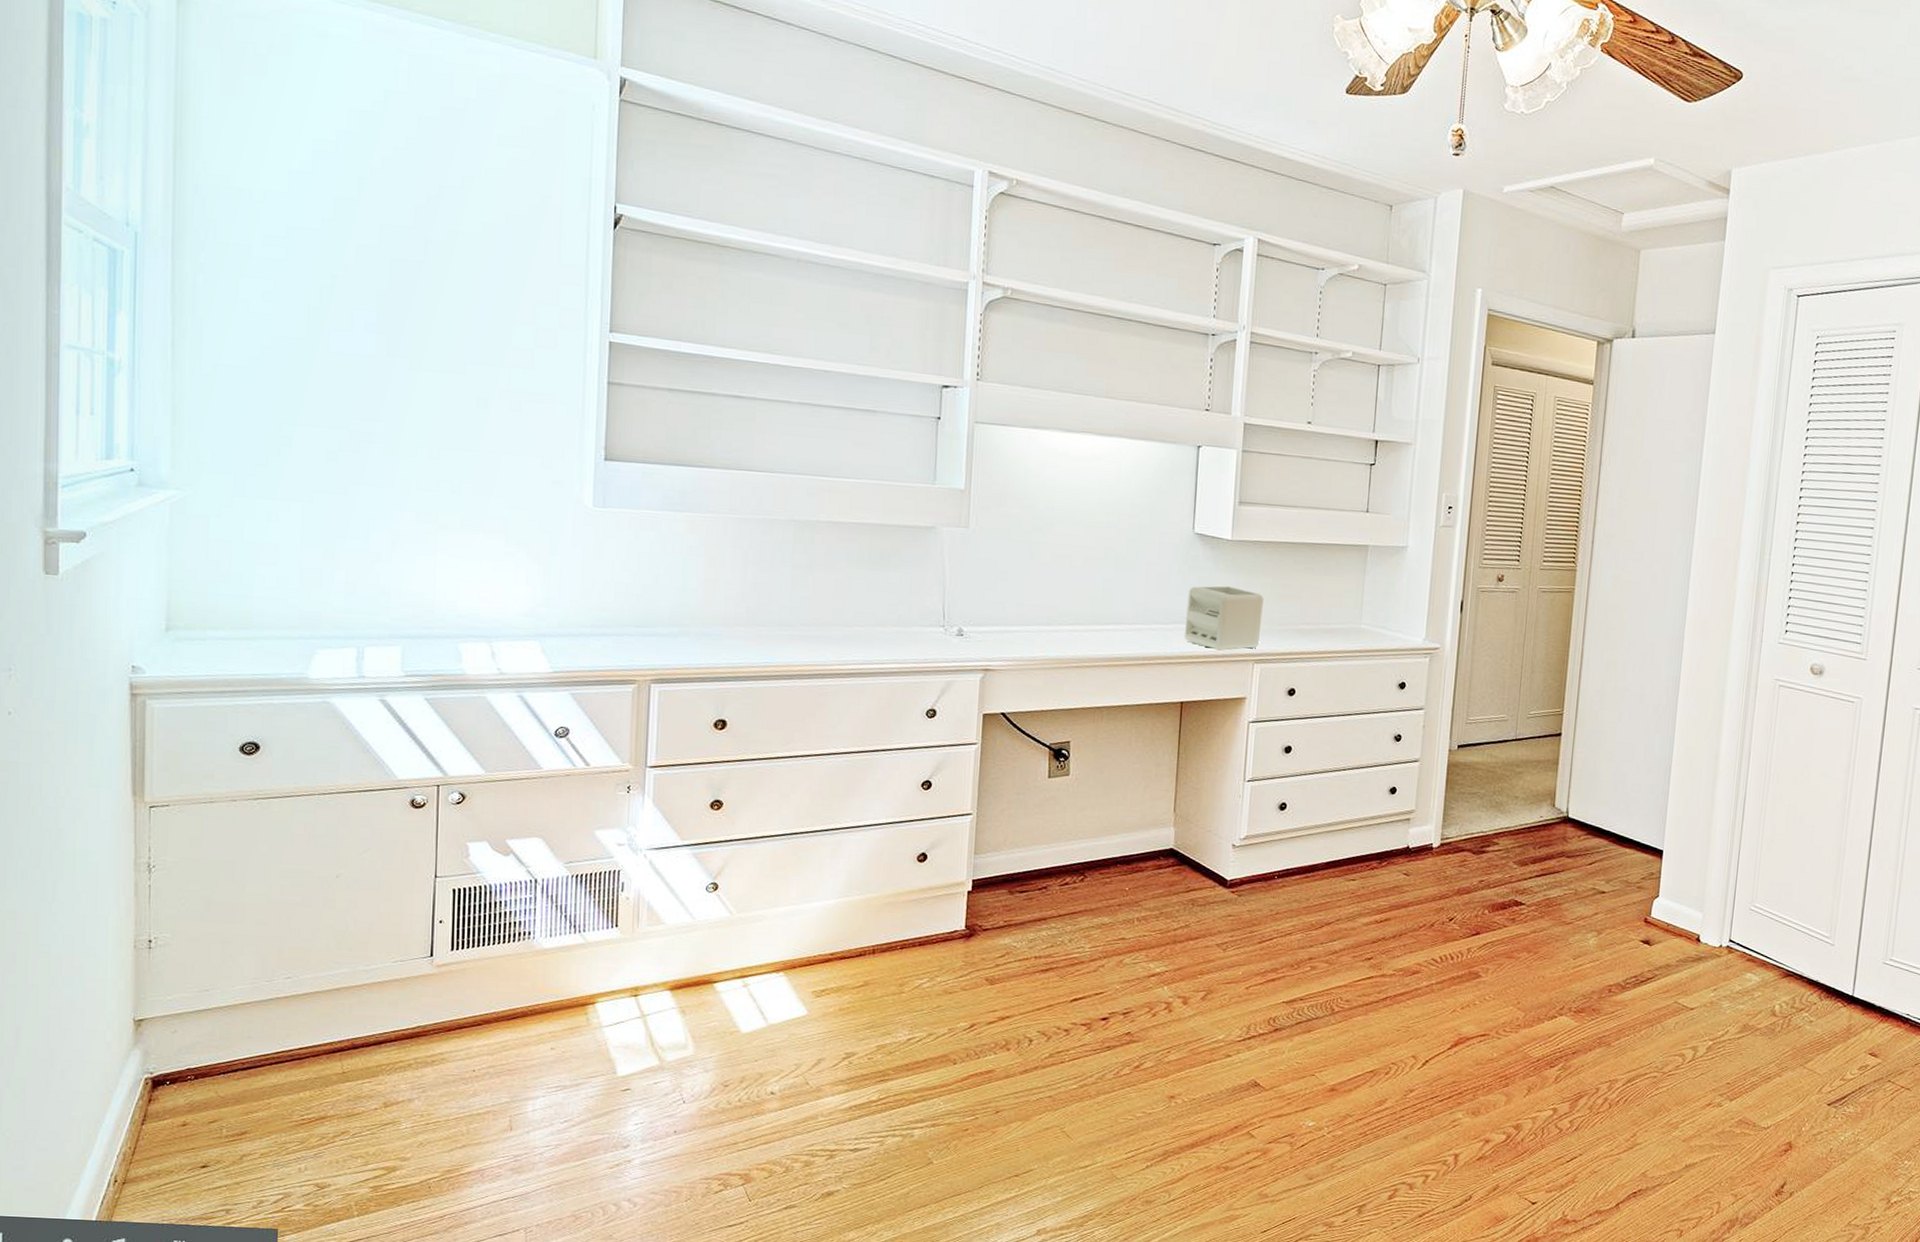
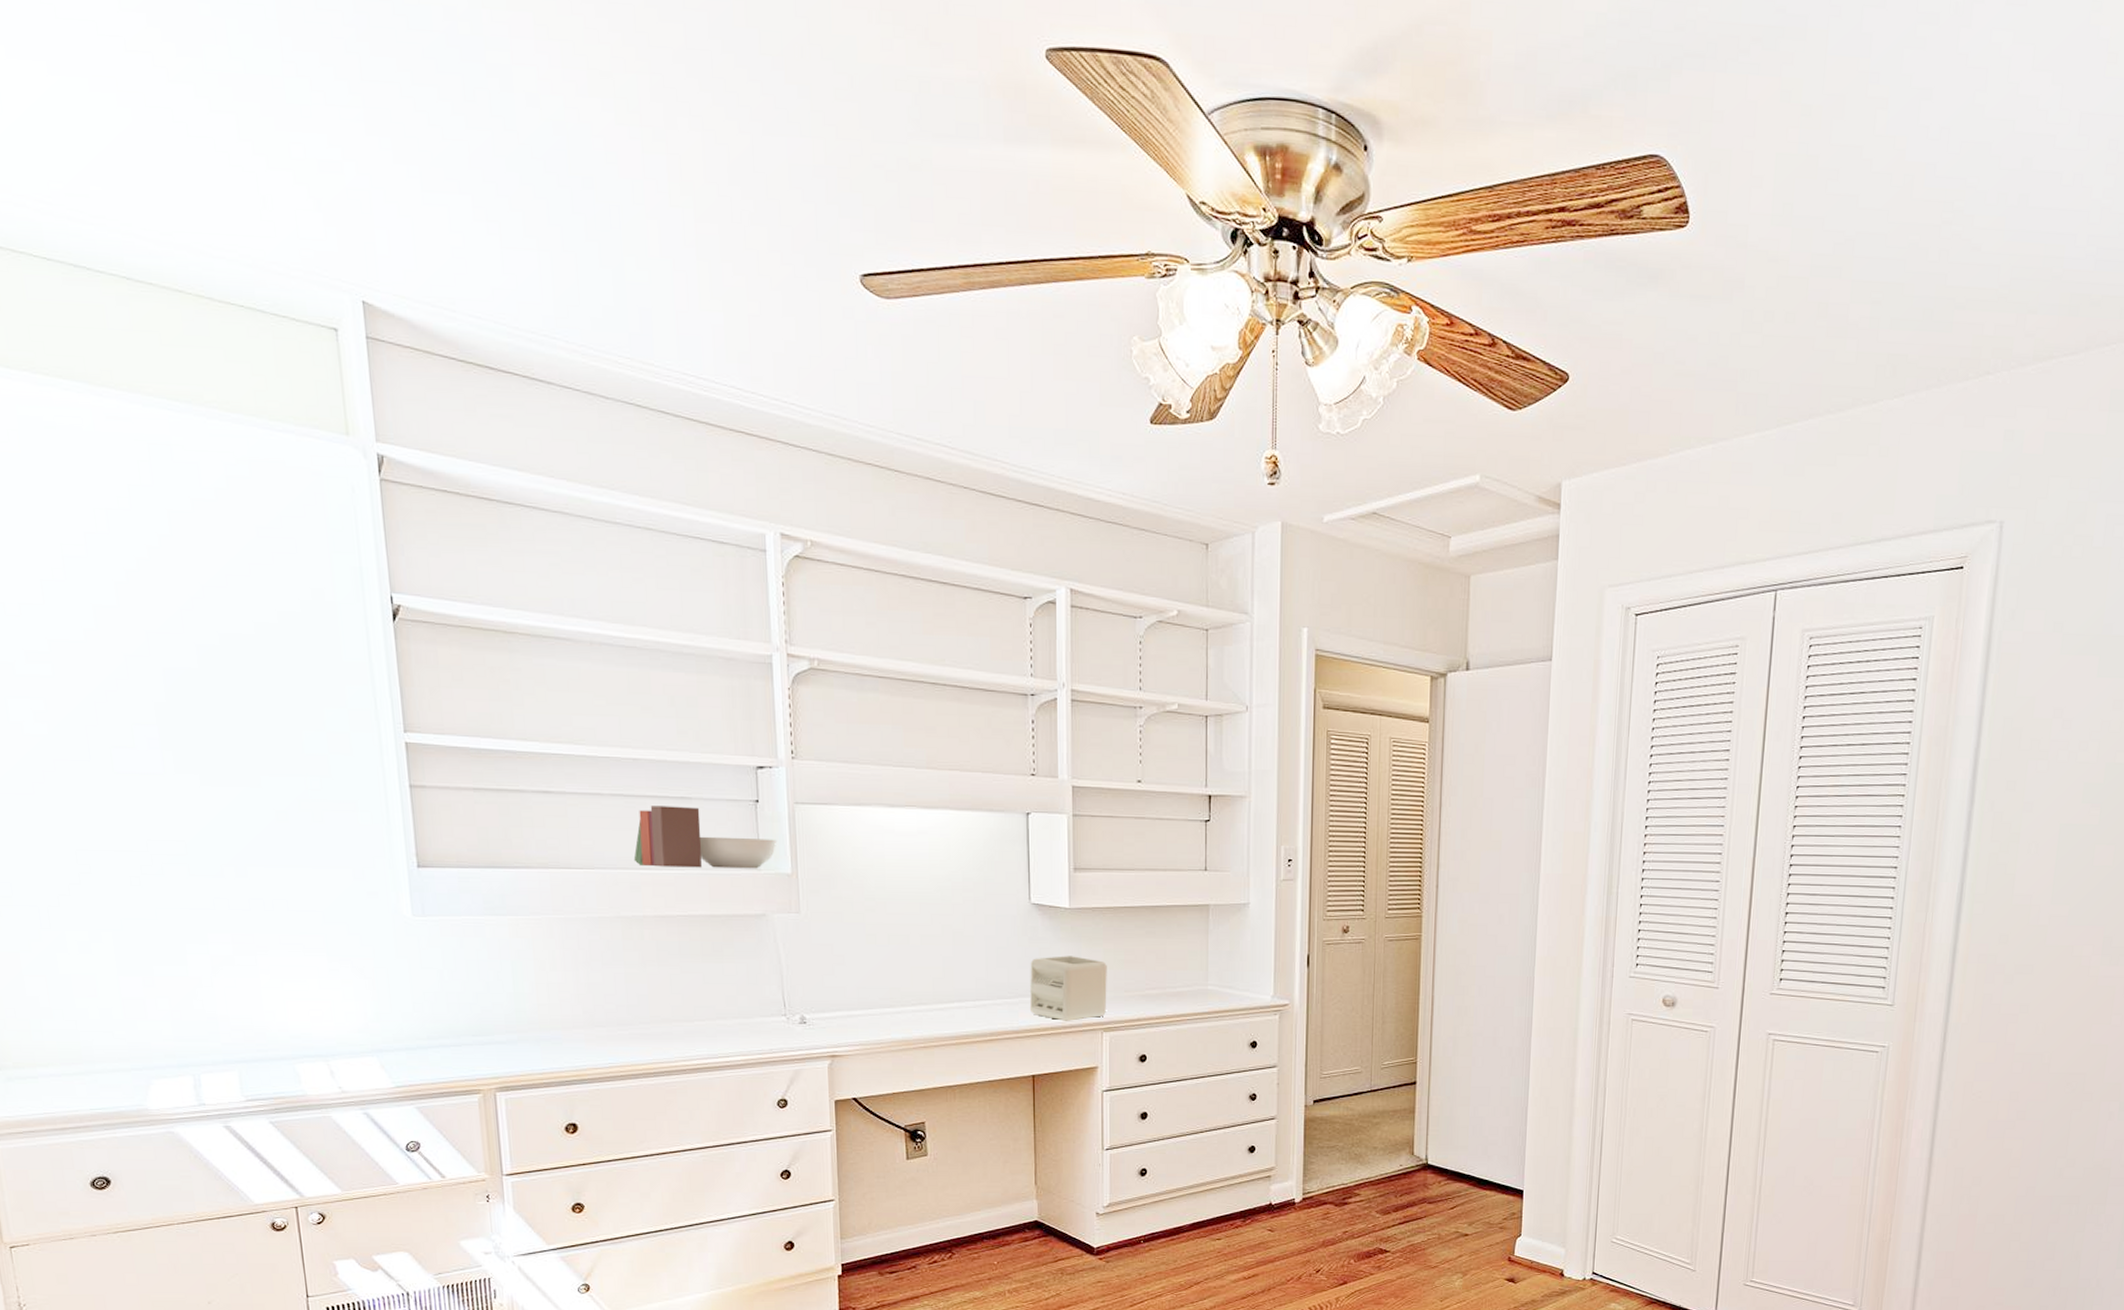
books: none [813,416,883,478] -> present [633,806,702,868]
bowl: none [878,448,954,483] -> present [699,836,777,869]

